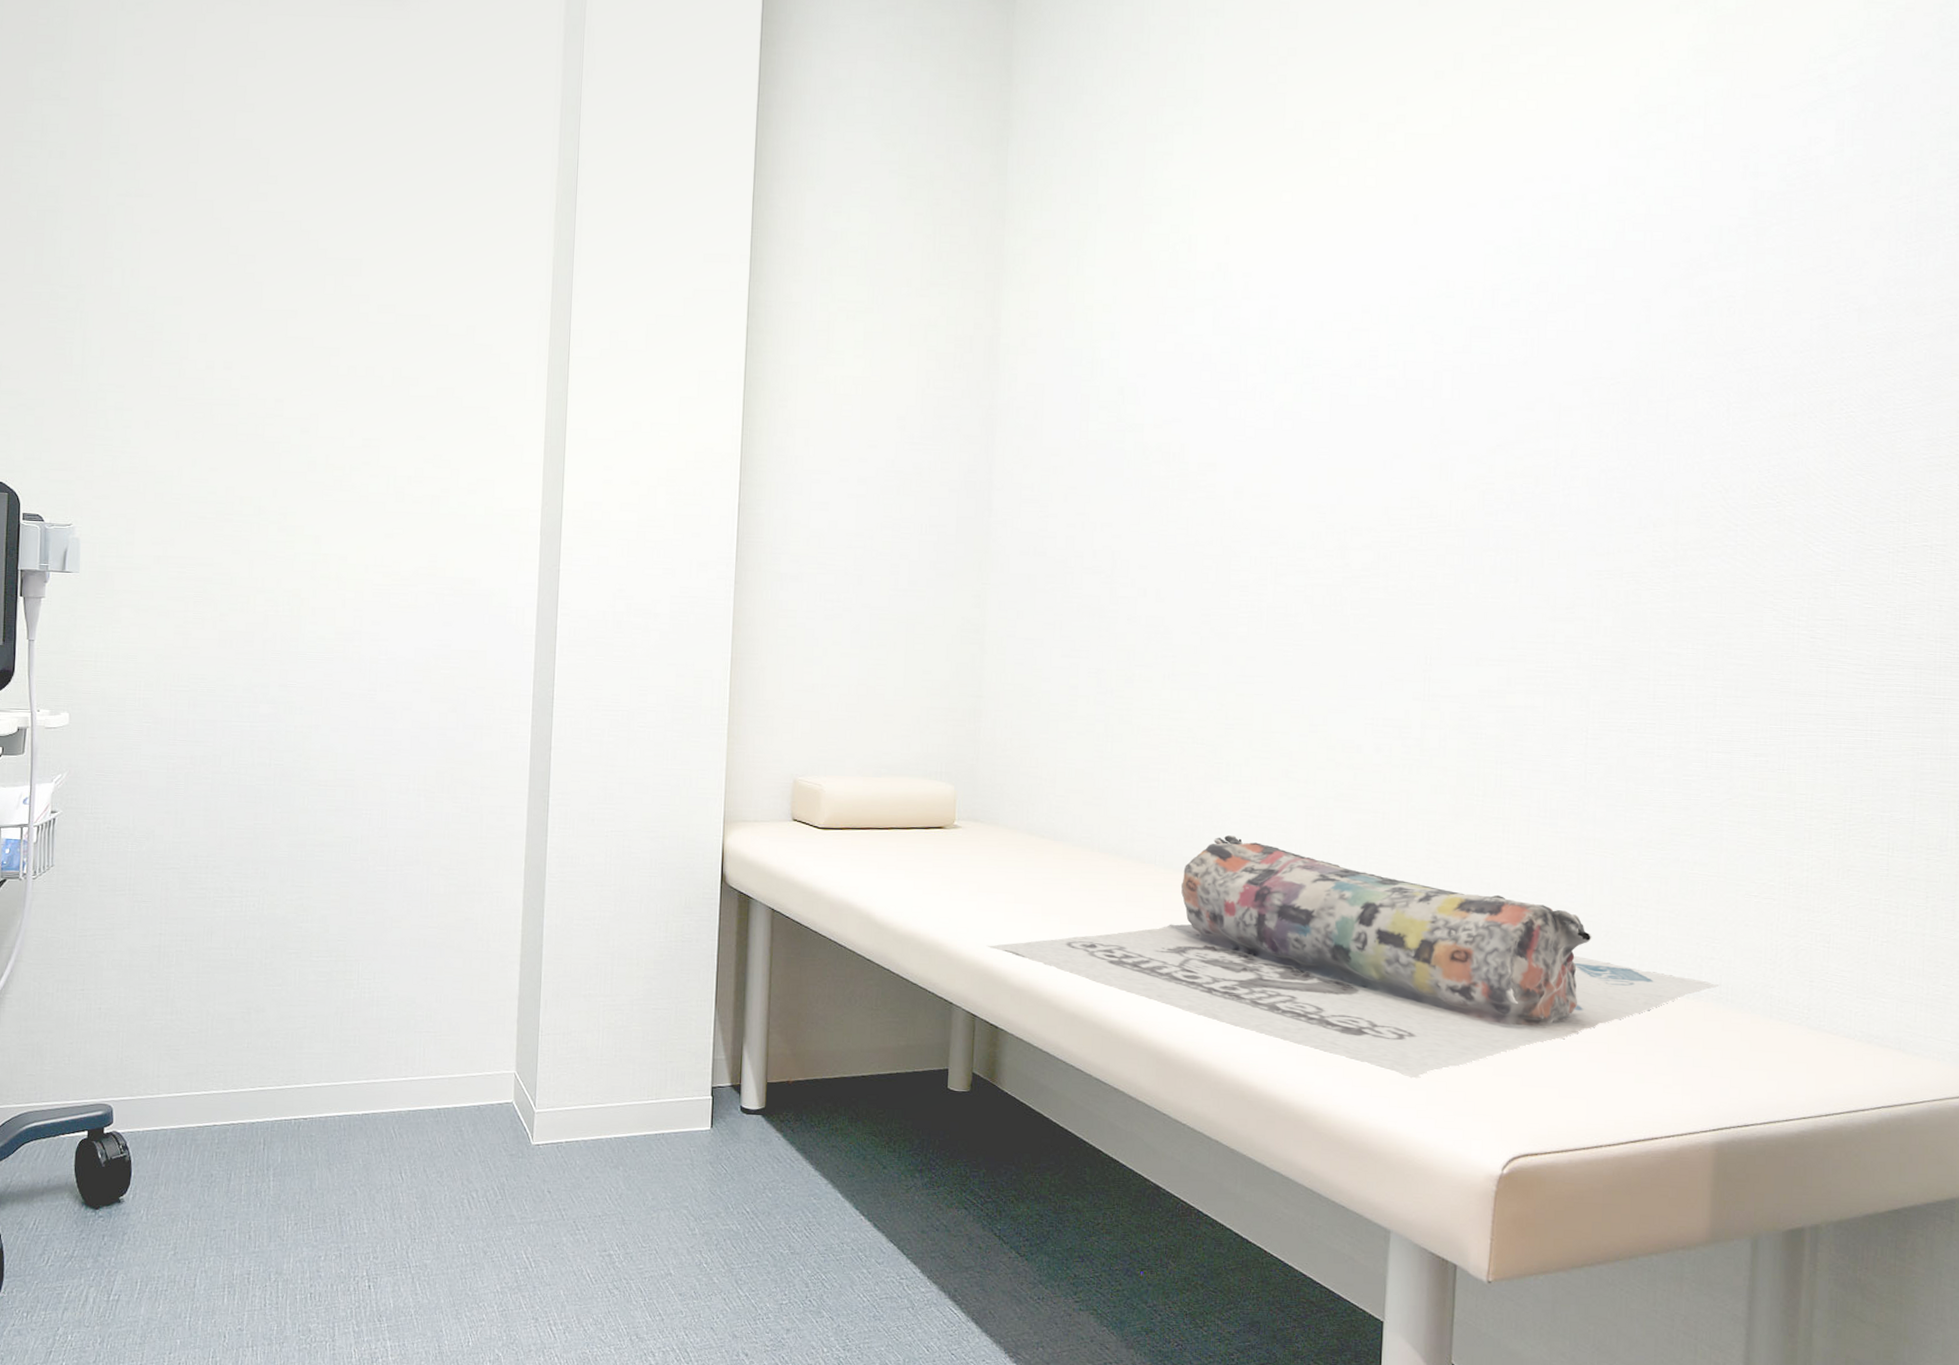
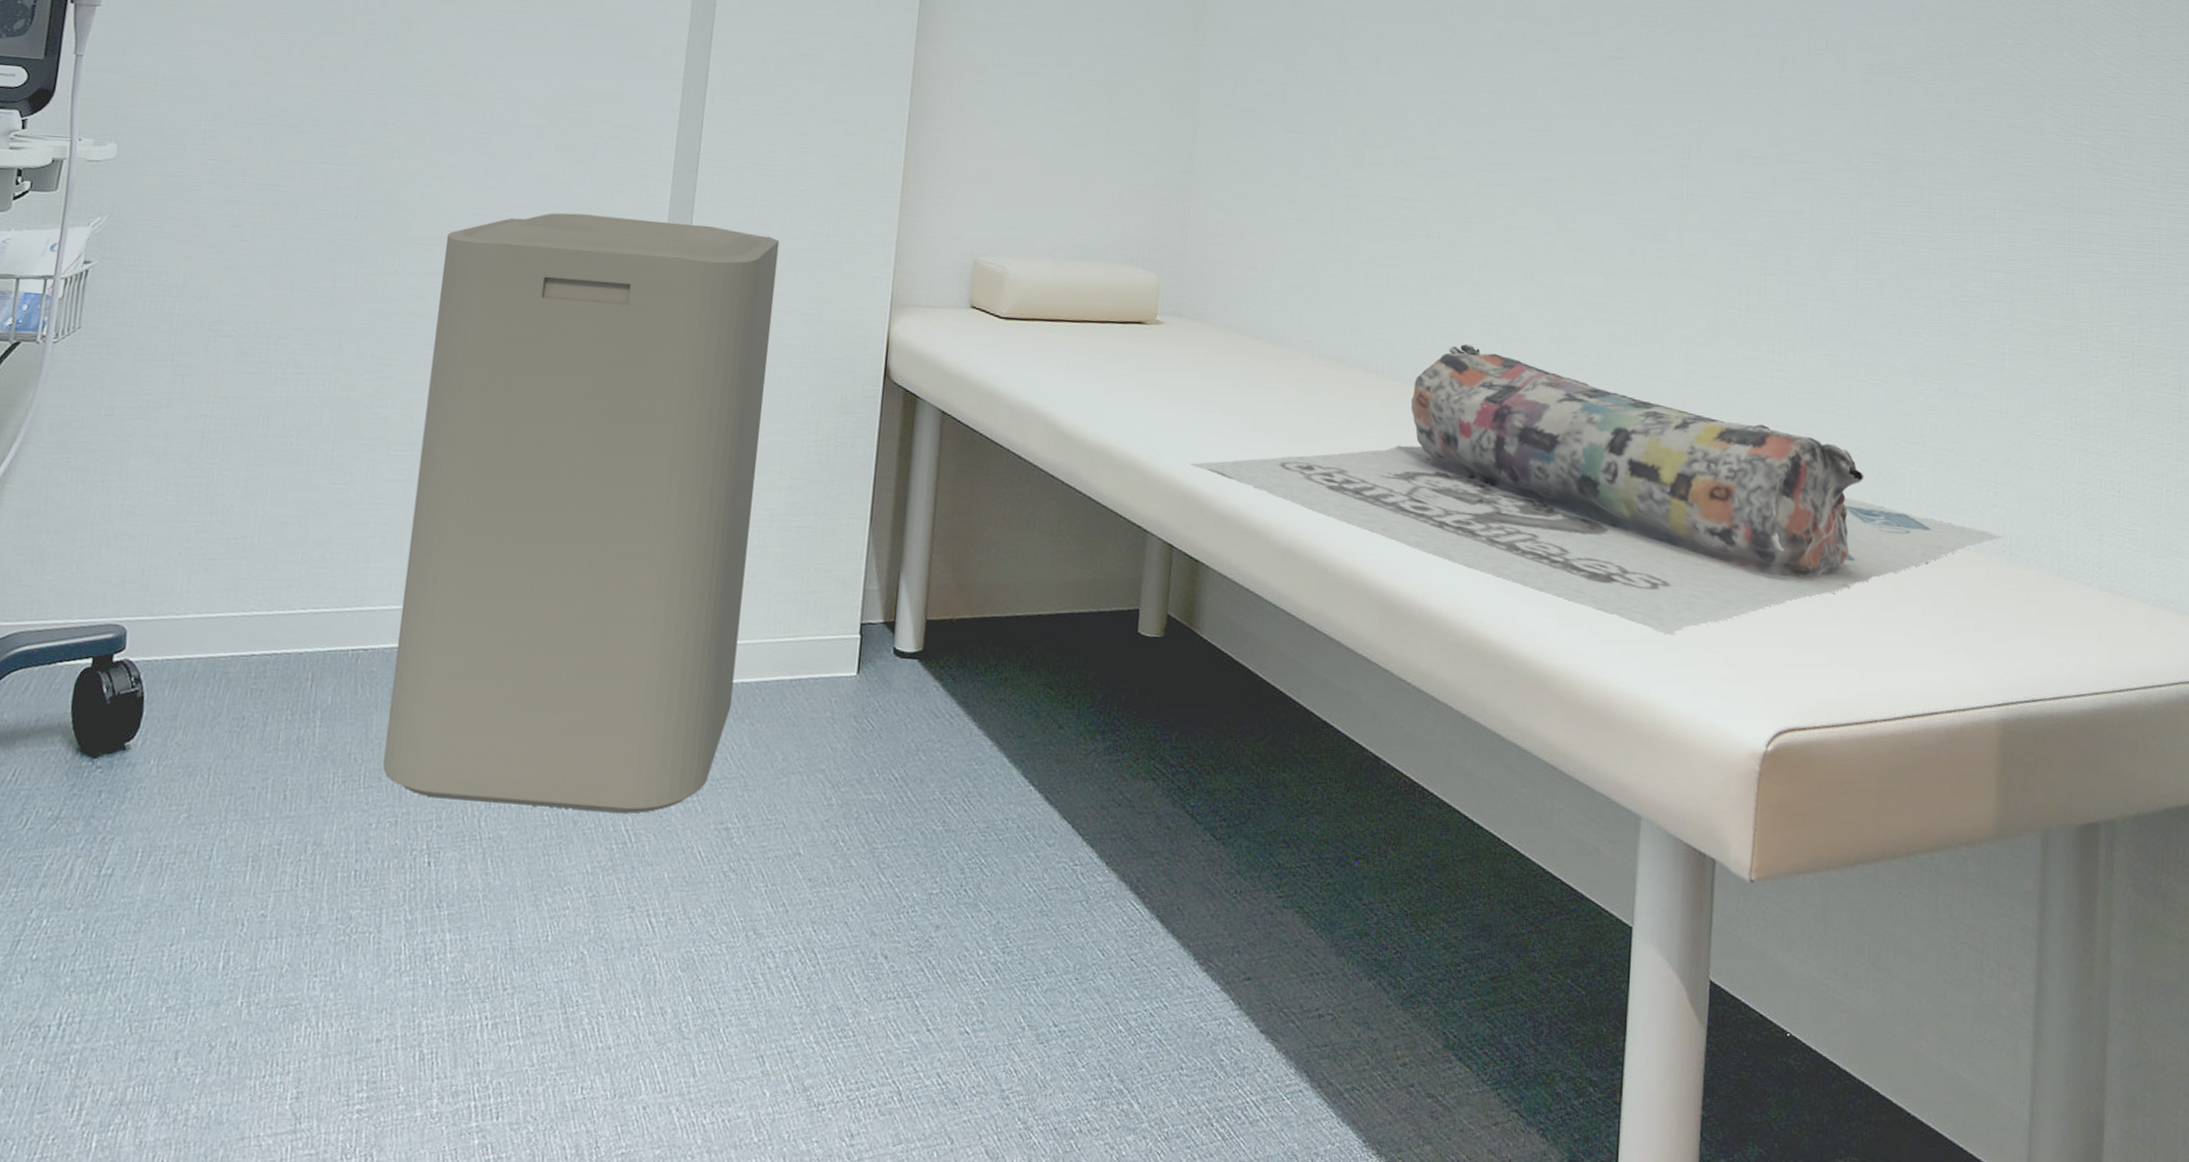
trash can: none [326,754,626,1244] -> present [383,213,780,813]

